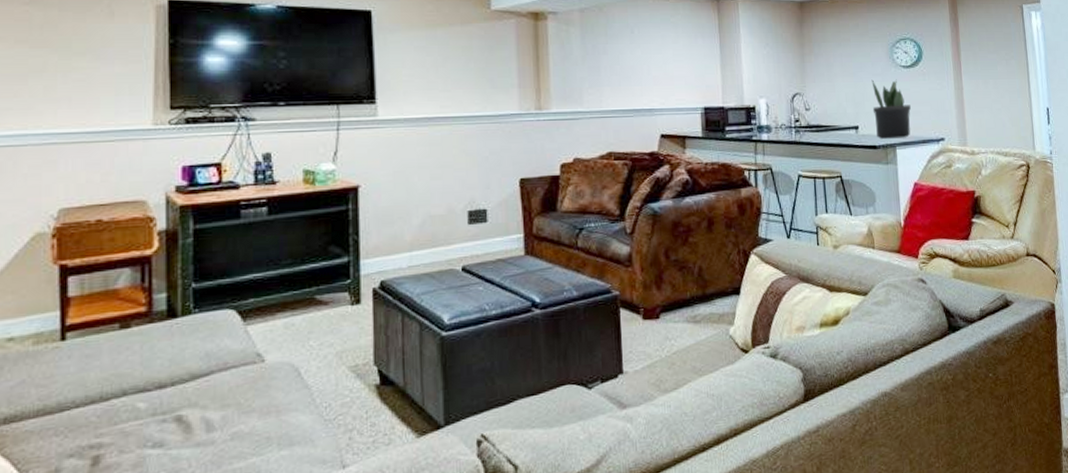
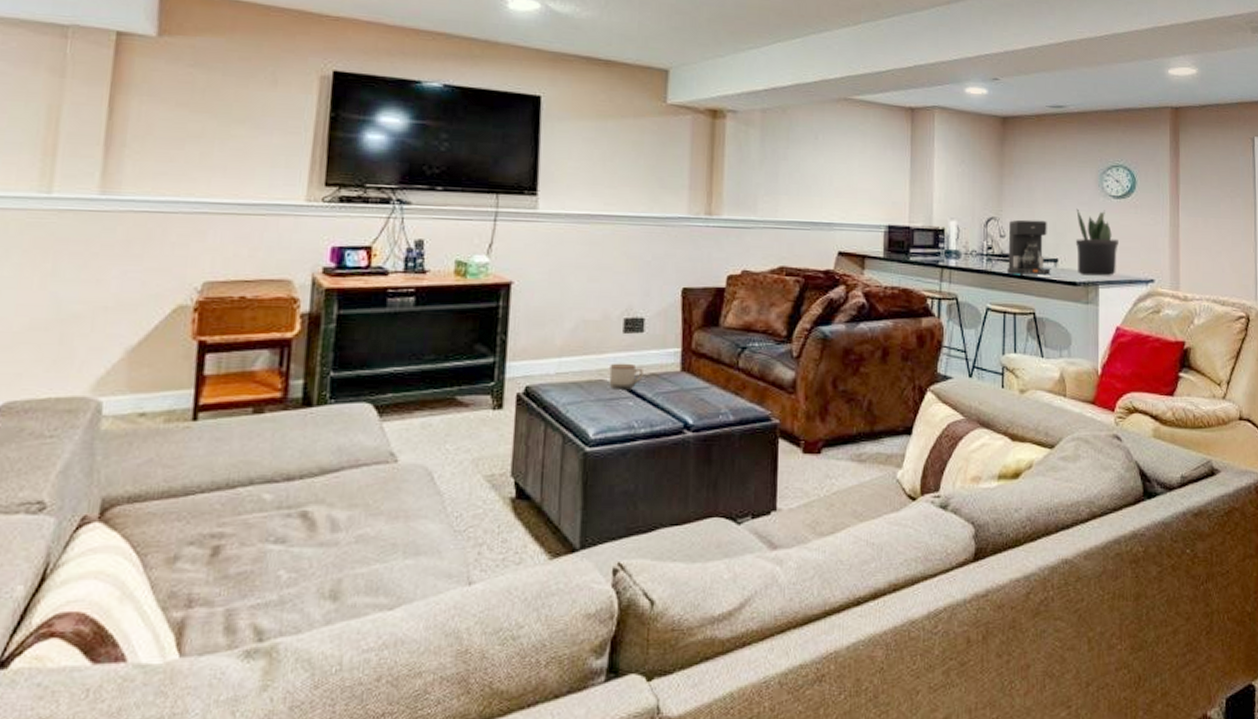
mug: none [458,251,490,278] -> present [609,363,643,391]
coffee maker: none [812,92,852,144] -> present [1006,219,1050,276]

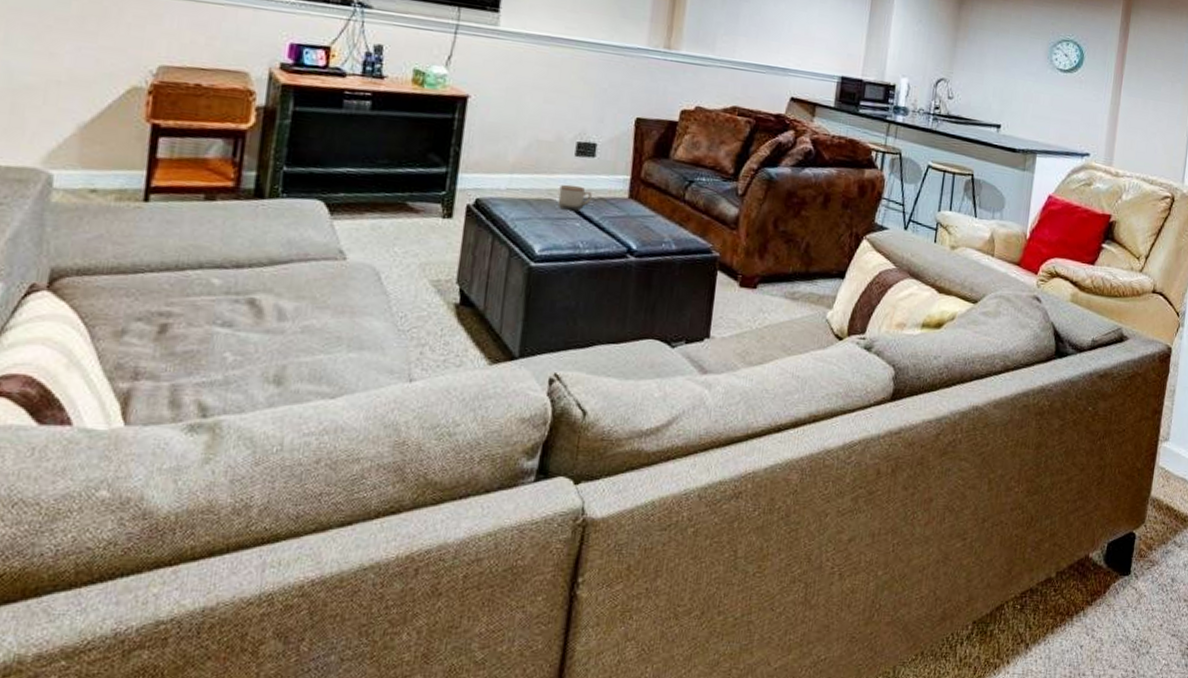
coffee maker: present [1006,219,1050,276] -> none [950,83,995,141]
planter: present [1075,208,1118,276] -> none [1018,78,1060,147]

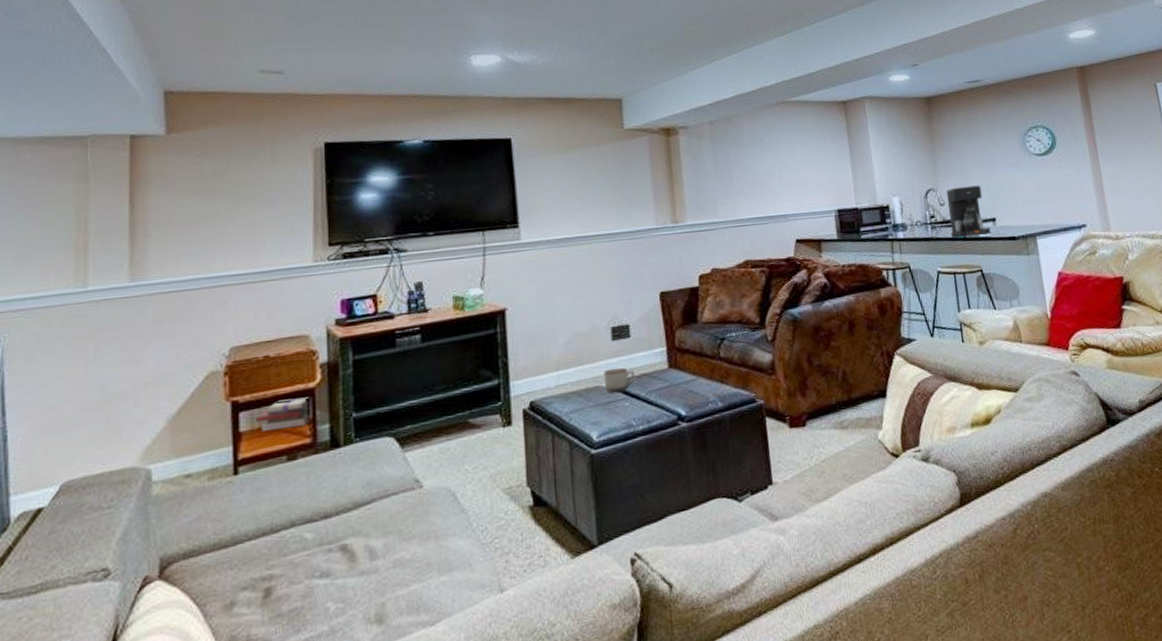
books: none [175,134,239,170] -> present [255,397,313,432]
coffee maker: none [950,83,995,141] -> present [946,185,990,239]

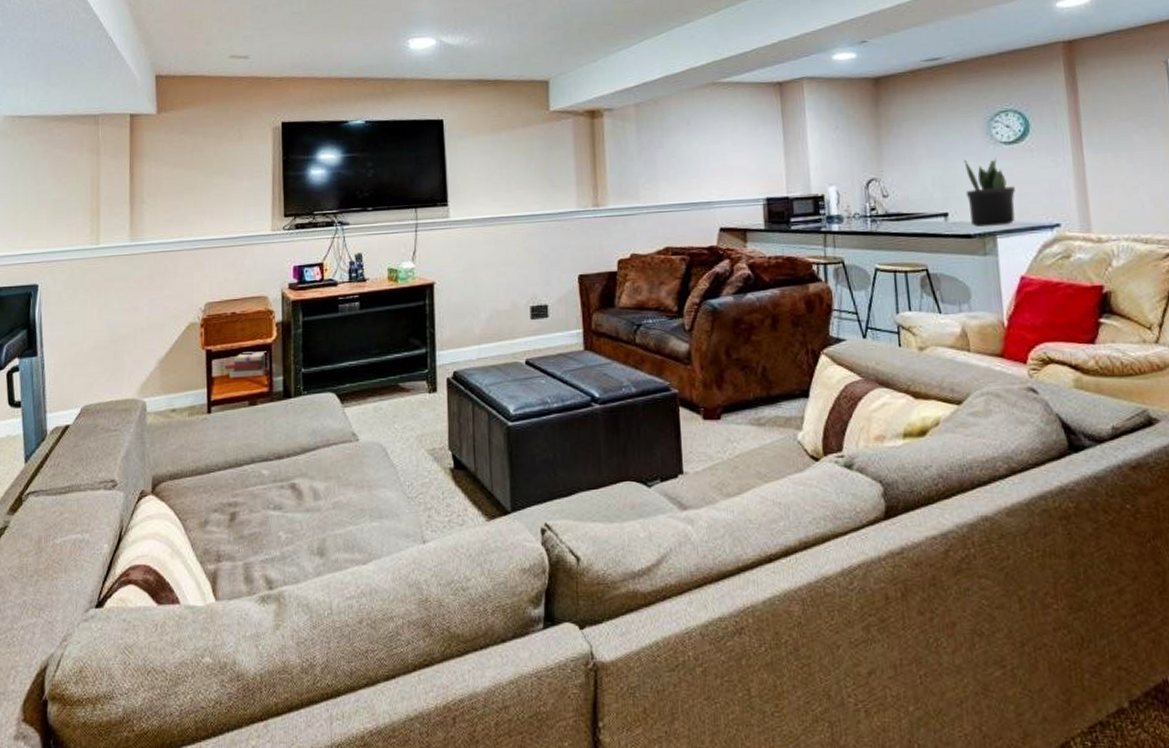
mug: present [603,367,635,395] -> none [522,346,551,371]
coffee maker: present [946,185,990,239] -> none [891,176,941,234]
planter: none [1005,168,1050,230] -> present [964,157,1015,227]

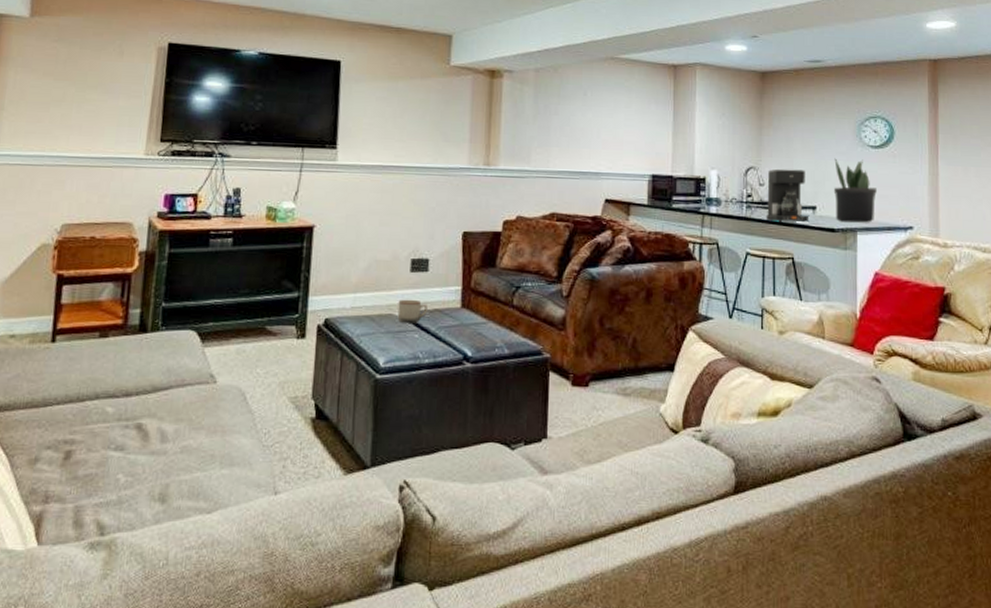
books: present [224,351,269,378] -> none [76,280,126,309]
mug: none [522,346,551,371] -> present [397,299,428,325]
coffee maker: none [891,176,941,234] -> present [766,168,808,223]

